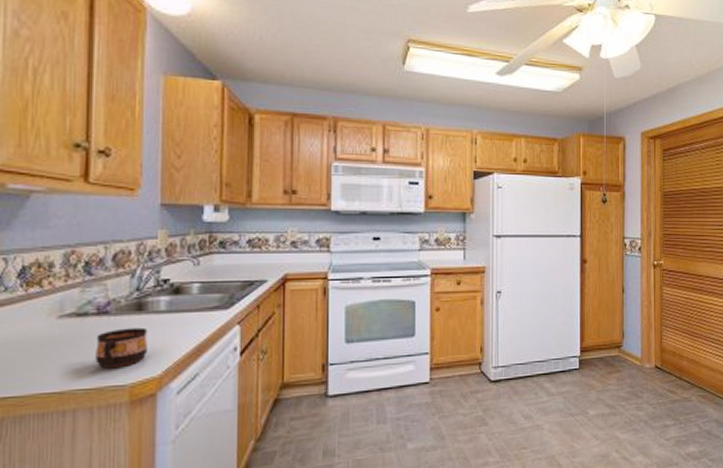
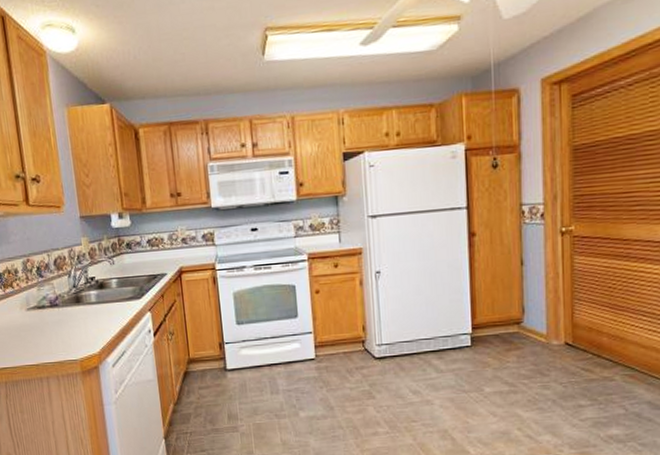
cup: present [95,327,147,369] -> none [53,316,88,348]

